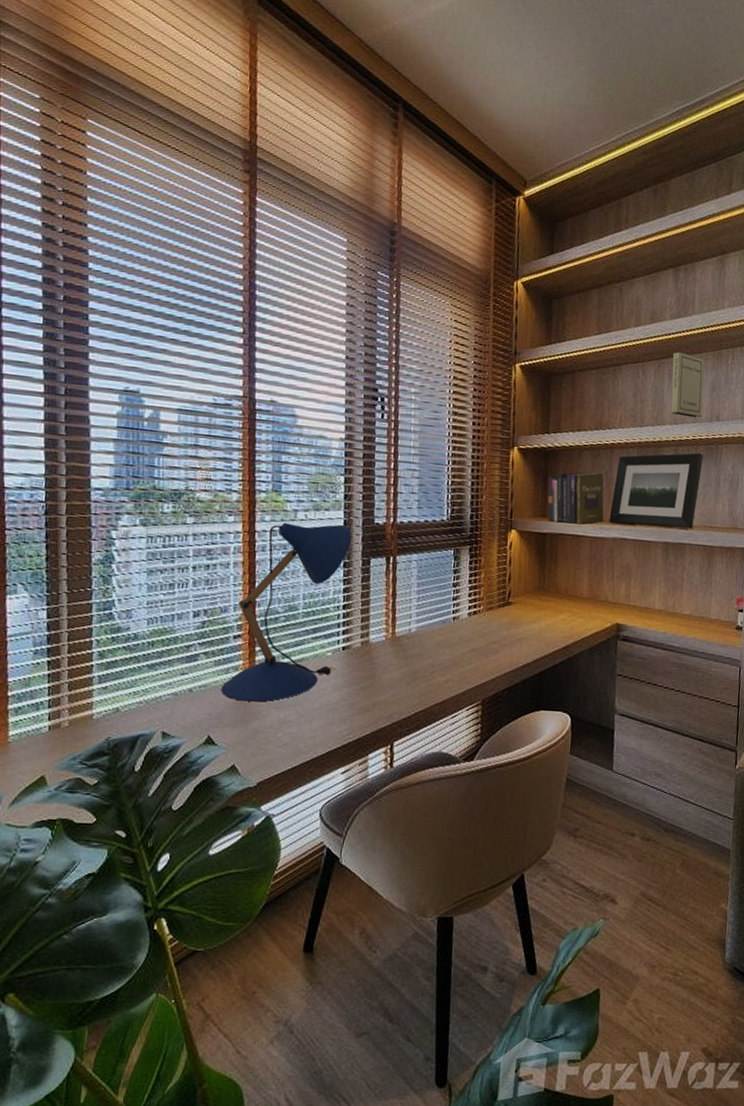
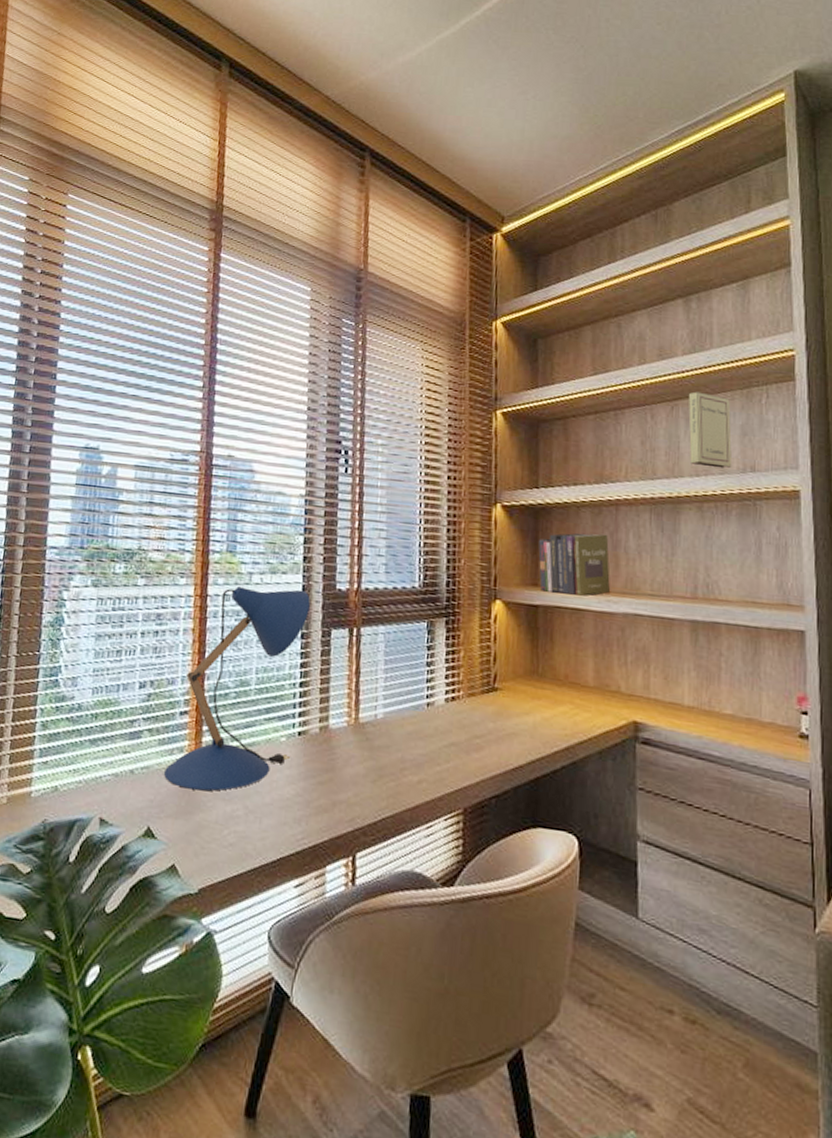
picture frame: present [609,452,704,529] -> none [617,510,737,605]

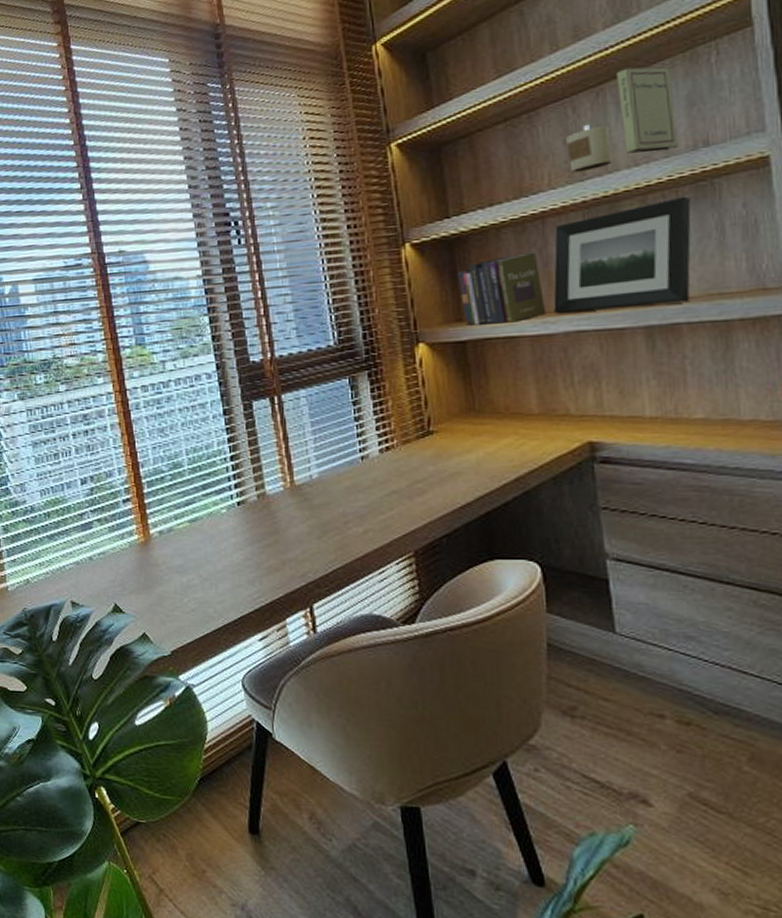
desk lamp: present [164,586,310,791] -> none [120,368,233,567]
picture frame: none [617,510,737,605] -> present [553,196,691,313]
candle: none [643,432,680,472] -> present [566,125,613,173]

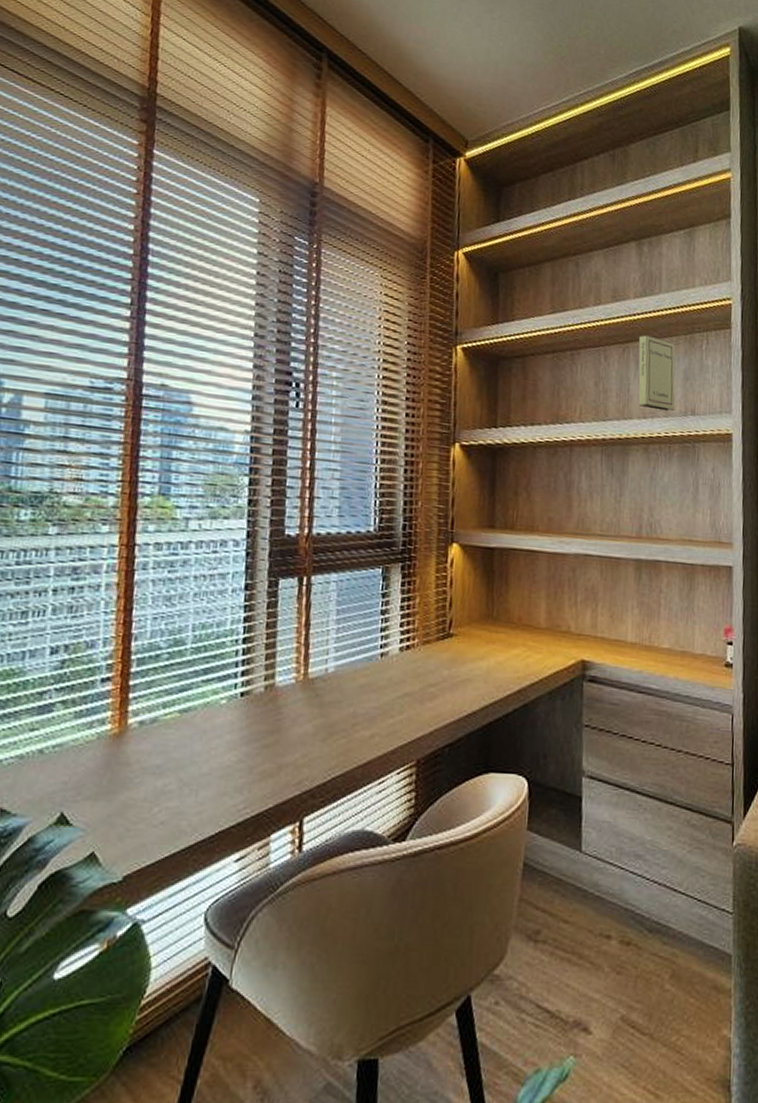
books: present [458,252,545,326] -> none [496,474,563,538]
picture frame: present [553,196,691,313] -> none [569,452,678,543]
candle: present [566,125,613,173] -> none [596,374,630,414]

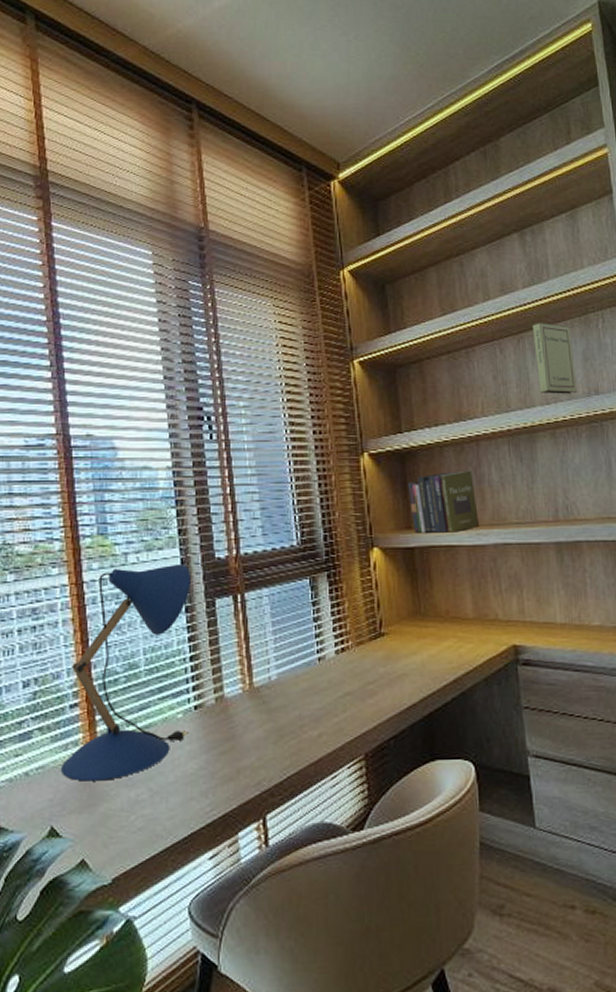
desk lamp: none [81,534,256,766] -> present [62,563,190,782]
books: none [496,474,563,538] -> present [408,470,479,533]

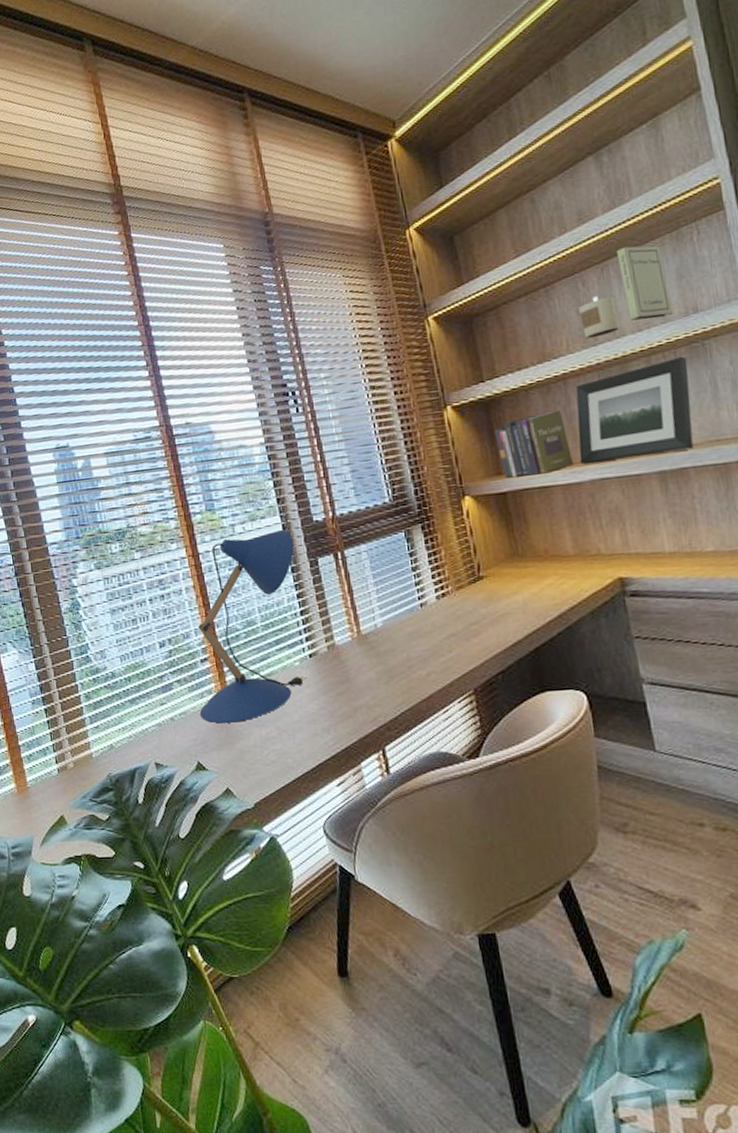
picture frame: none [485,433,588,526] -> present [575,356,694,464]
candle: none [495,365,530,404] -> present [578,296,620,339]

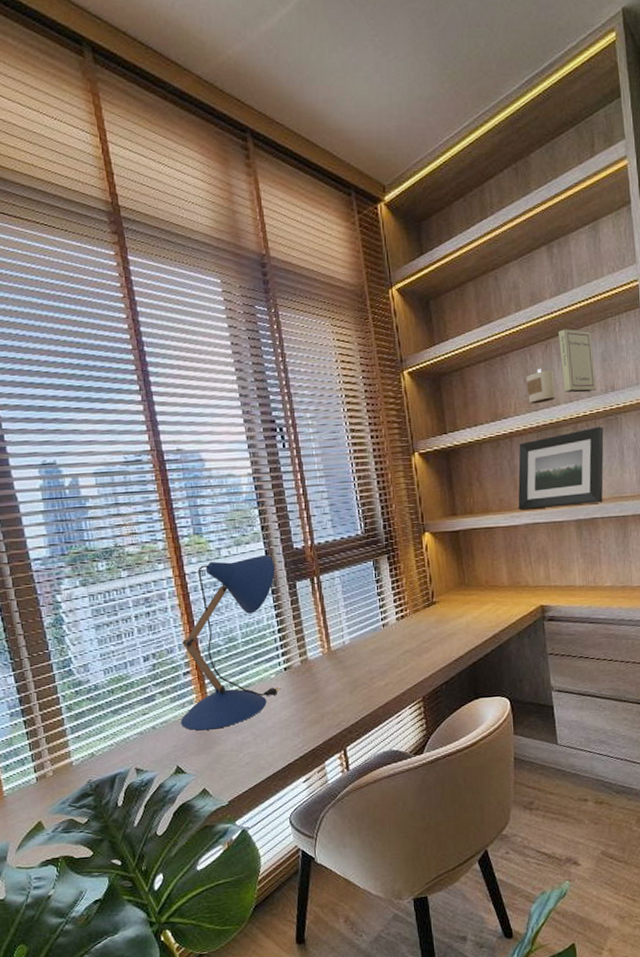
books: present [494,409,573,478] -> none [453,463,512,519]

